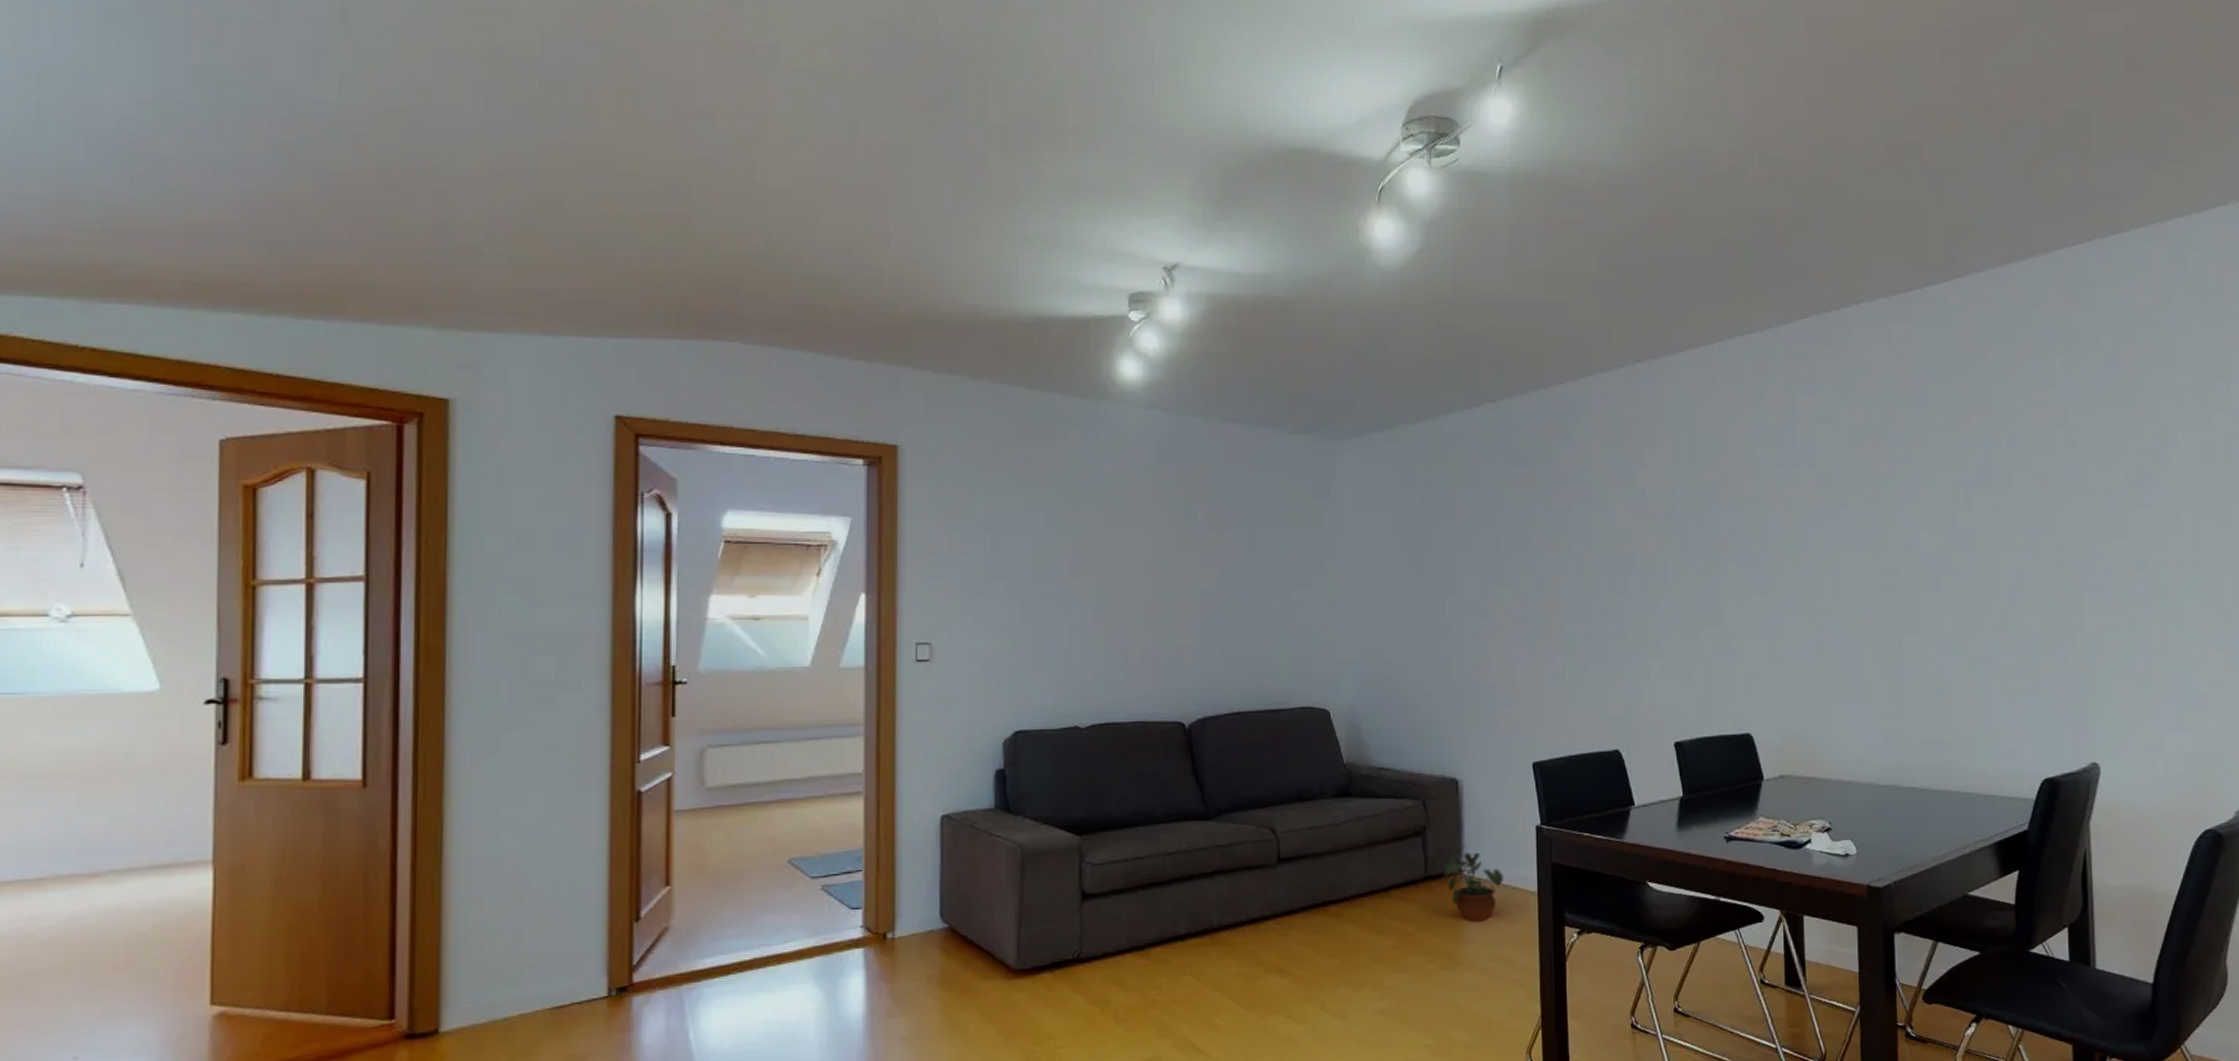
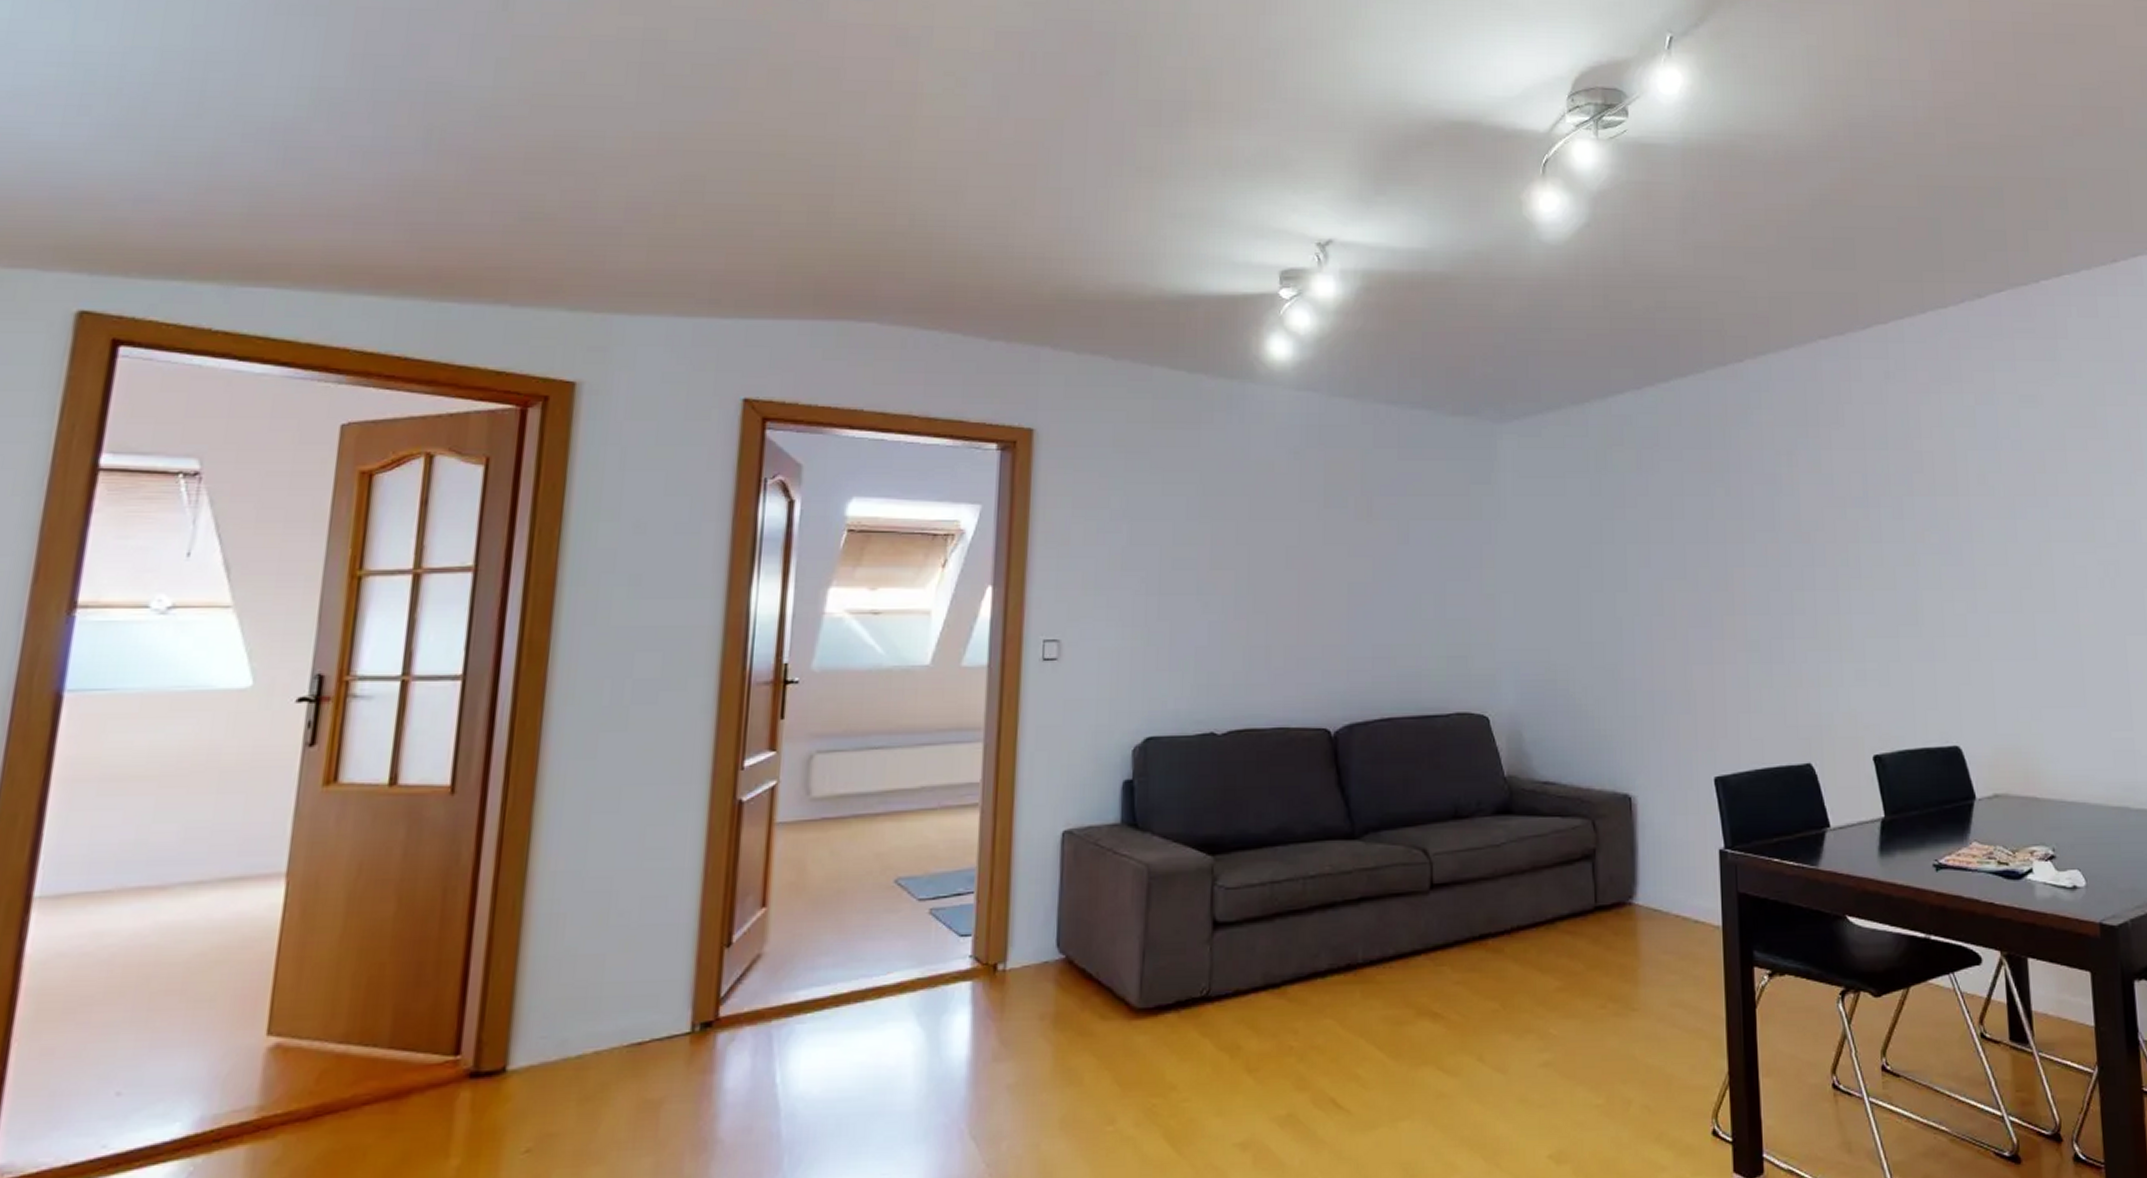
potted plant: present [1440,845,1503,923] -> none [1612,871,1683,961]

